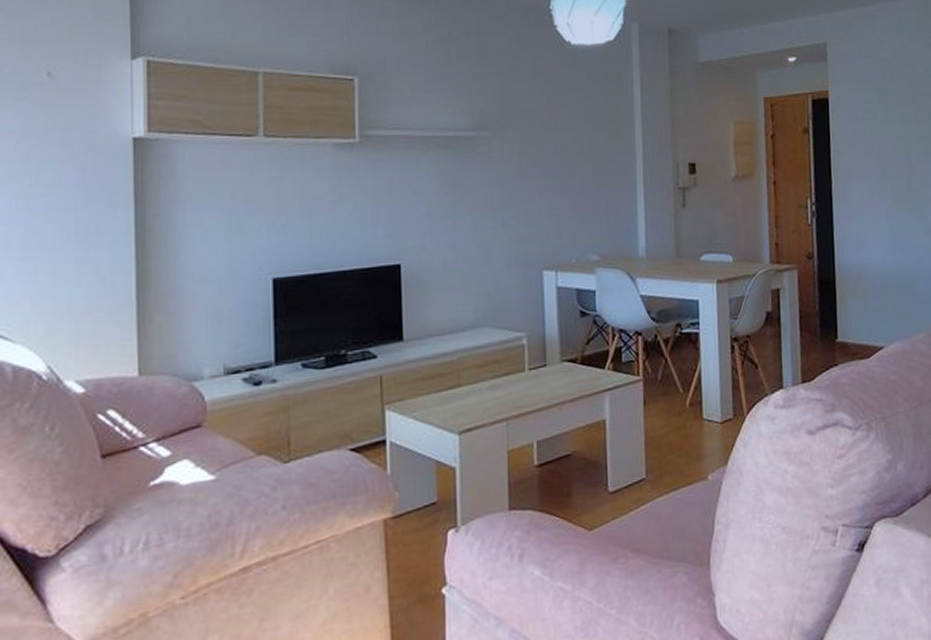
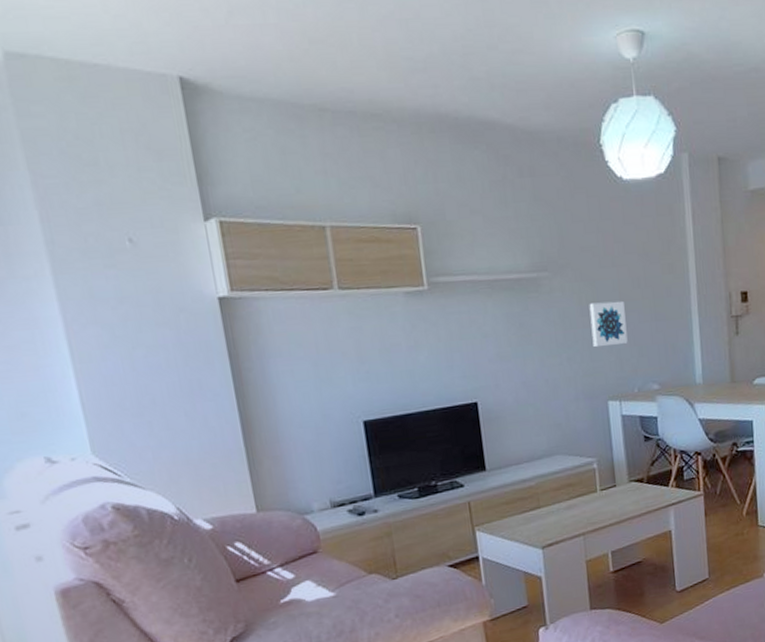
wall art: none [528,165,568,213] -> present [589,300,628,348]

